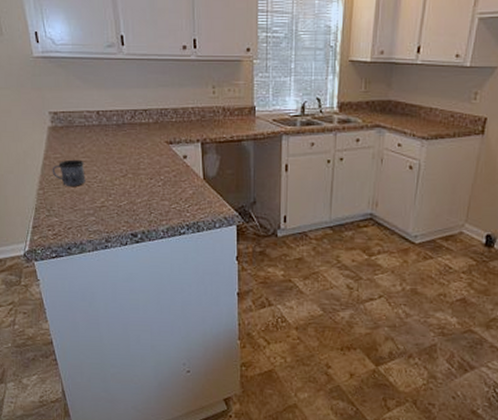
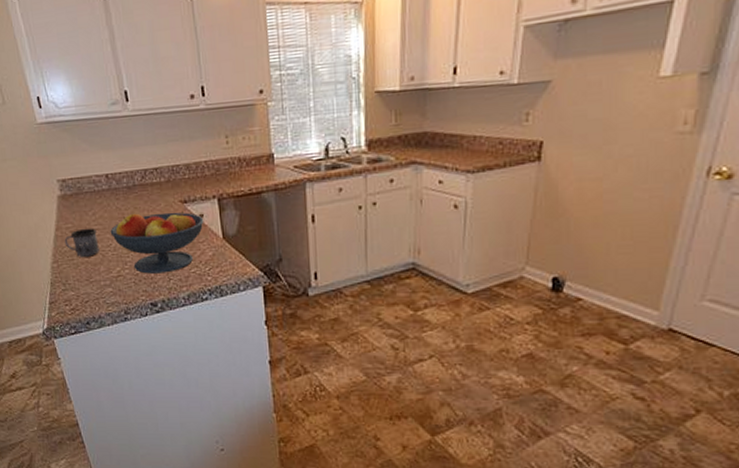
fruit bowl: none [97,149,187,207] -> present [110,211,204,274]

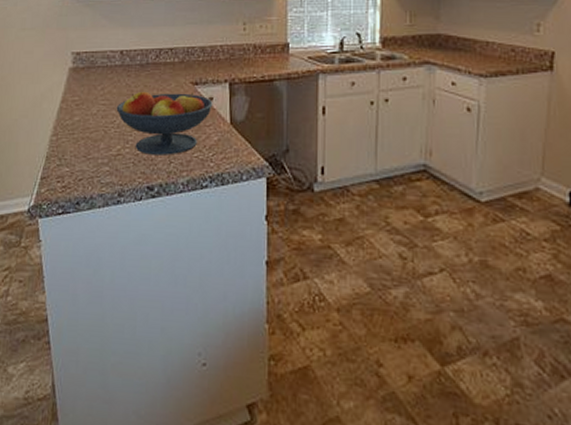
mug: present [64,228,100,257] -> none [68,102,103,132]

